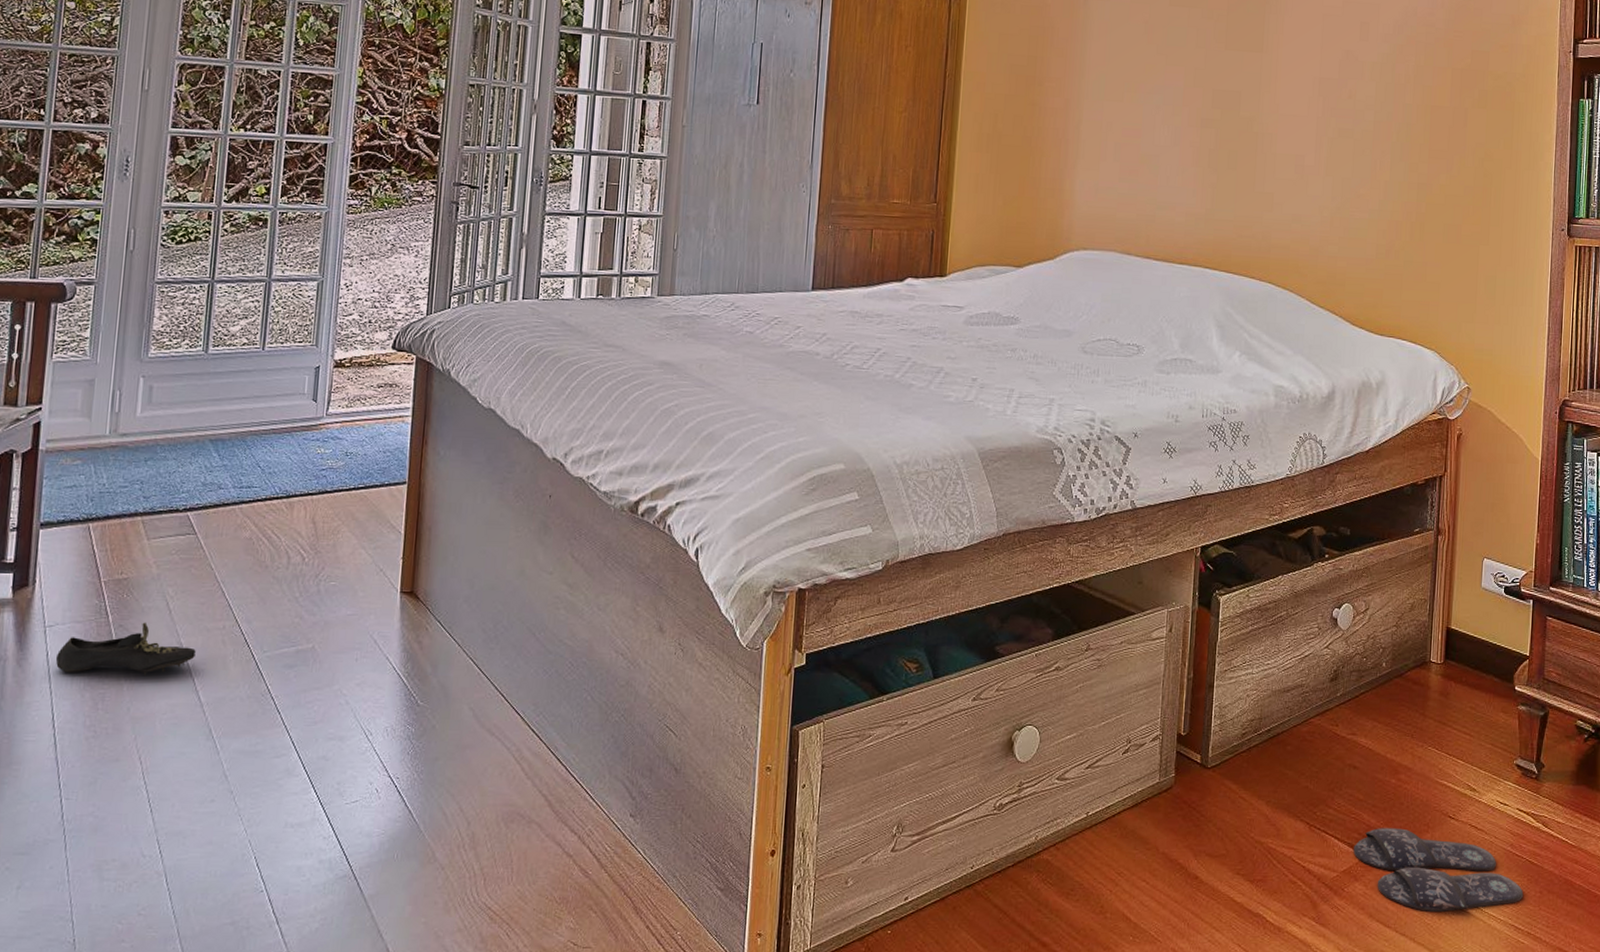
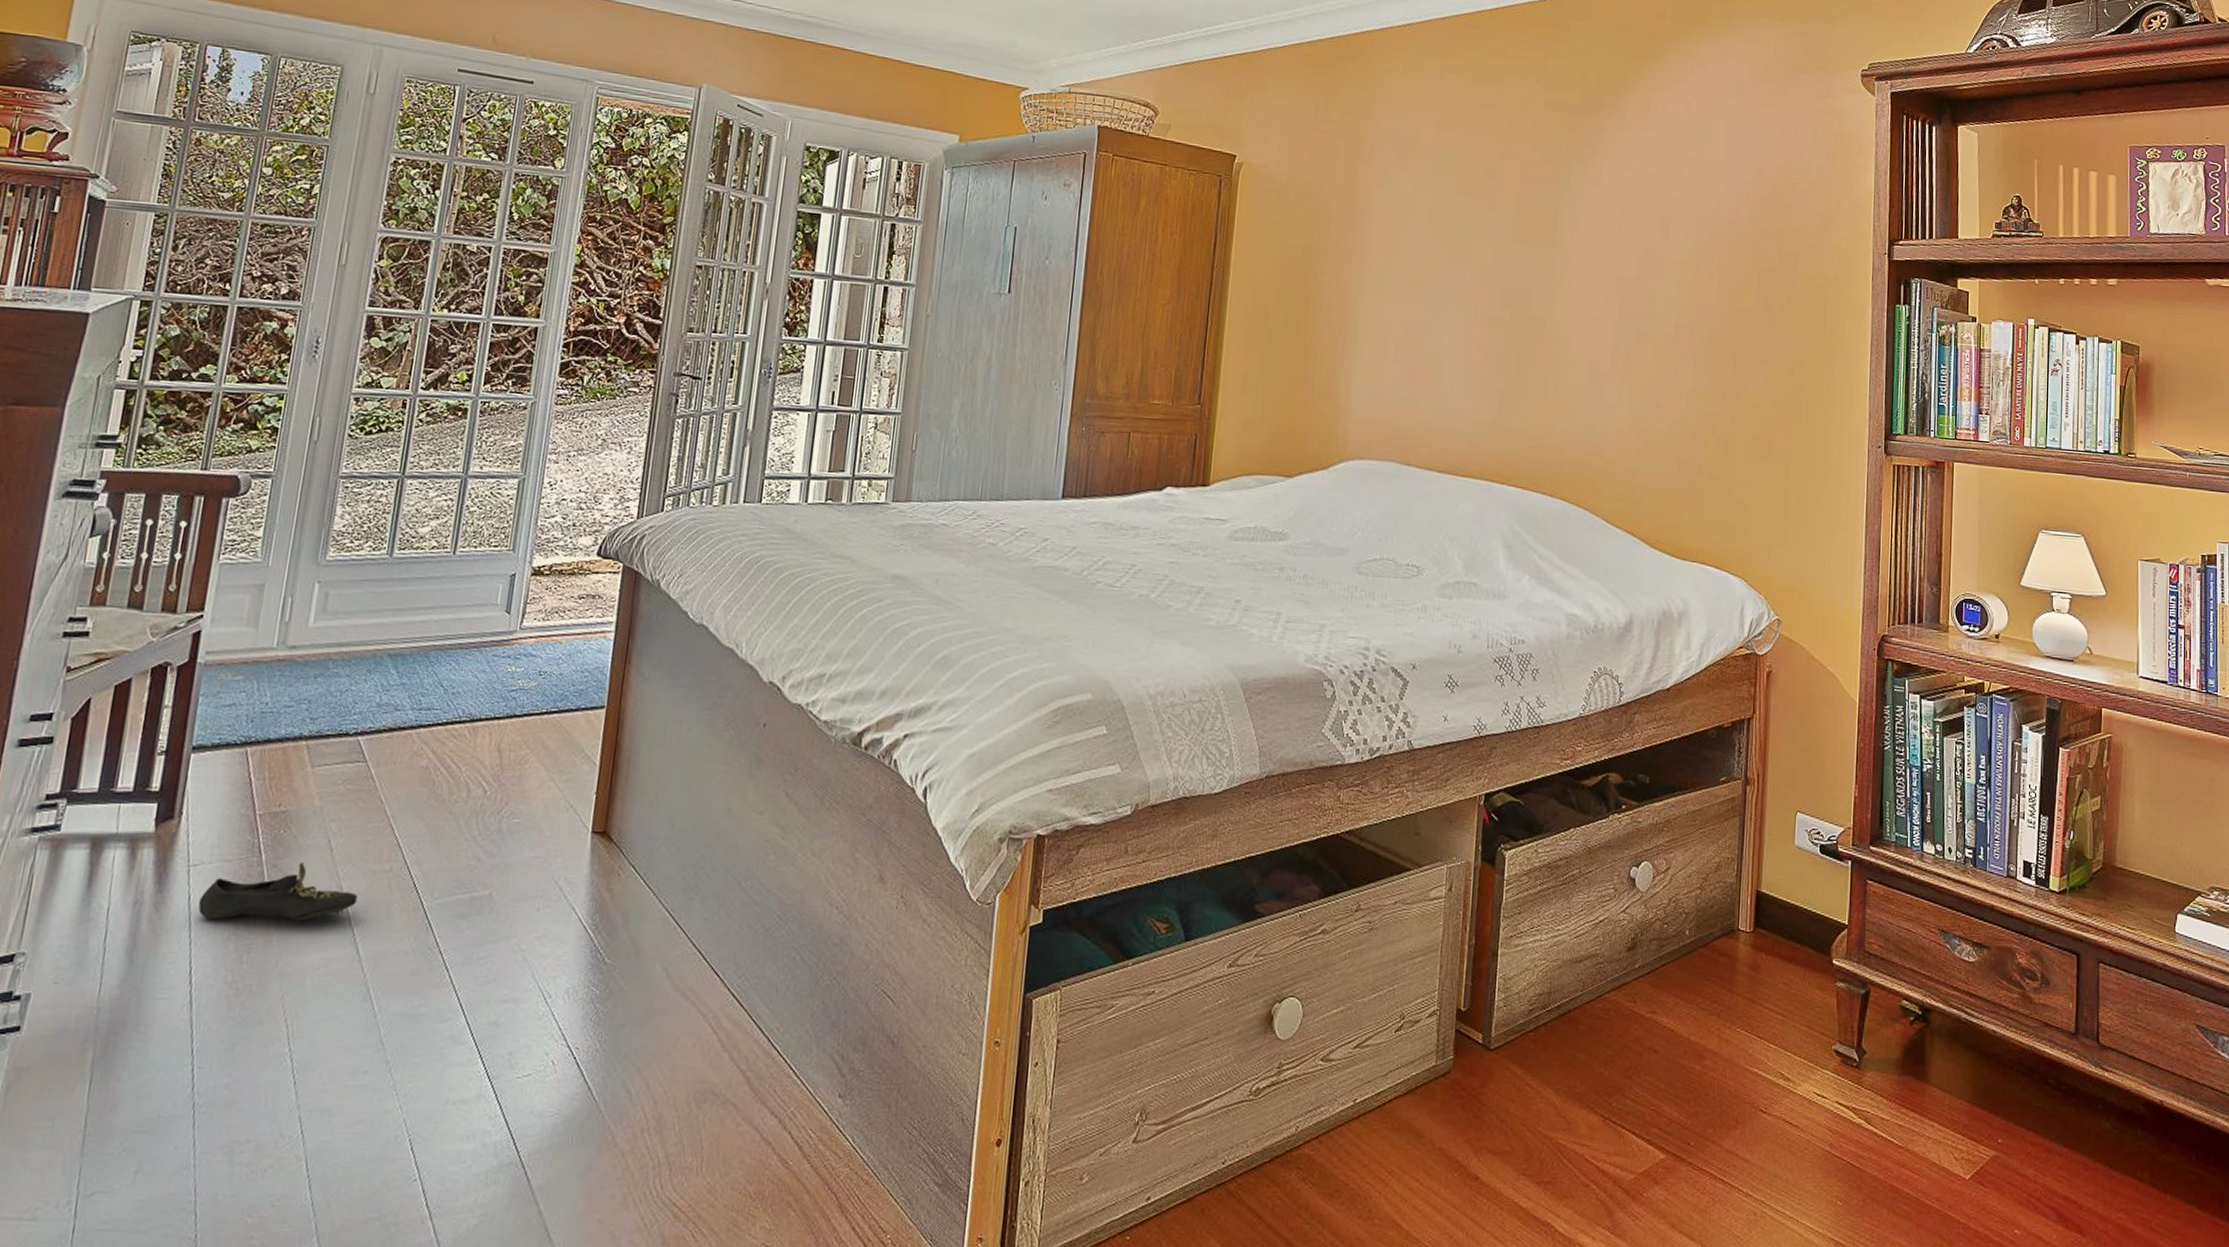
slippers: present [1353,828,1524,912] -> none [1653,1122,1845,1222]

